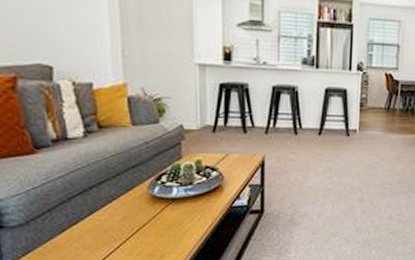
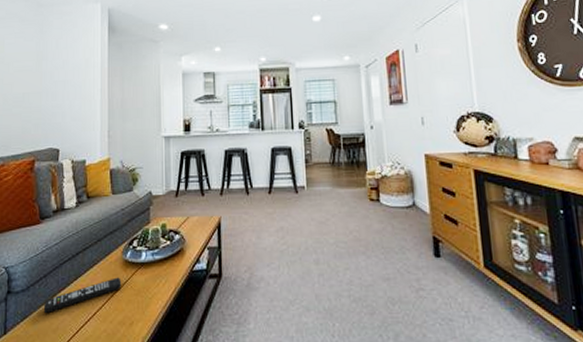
remote control: none [50,212,149,248] -> present [43,277,122,314]

